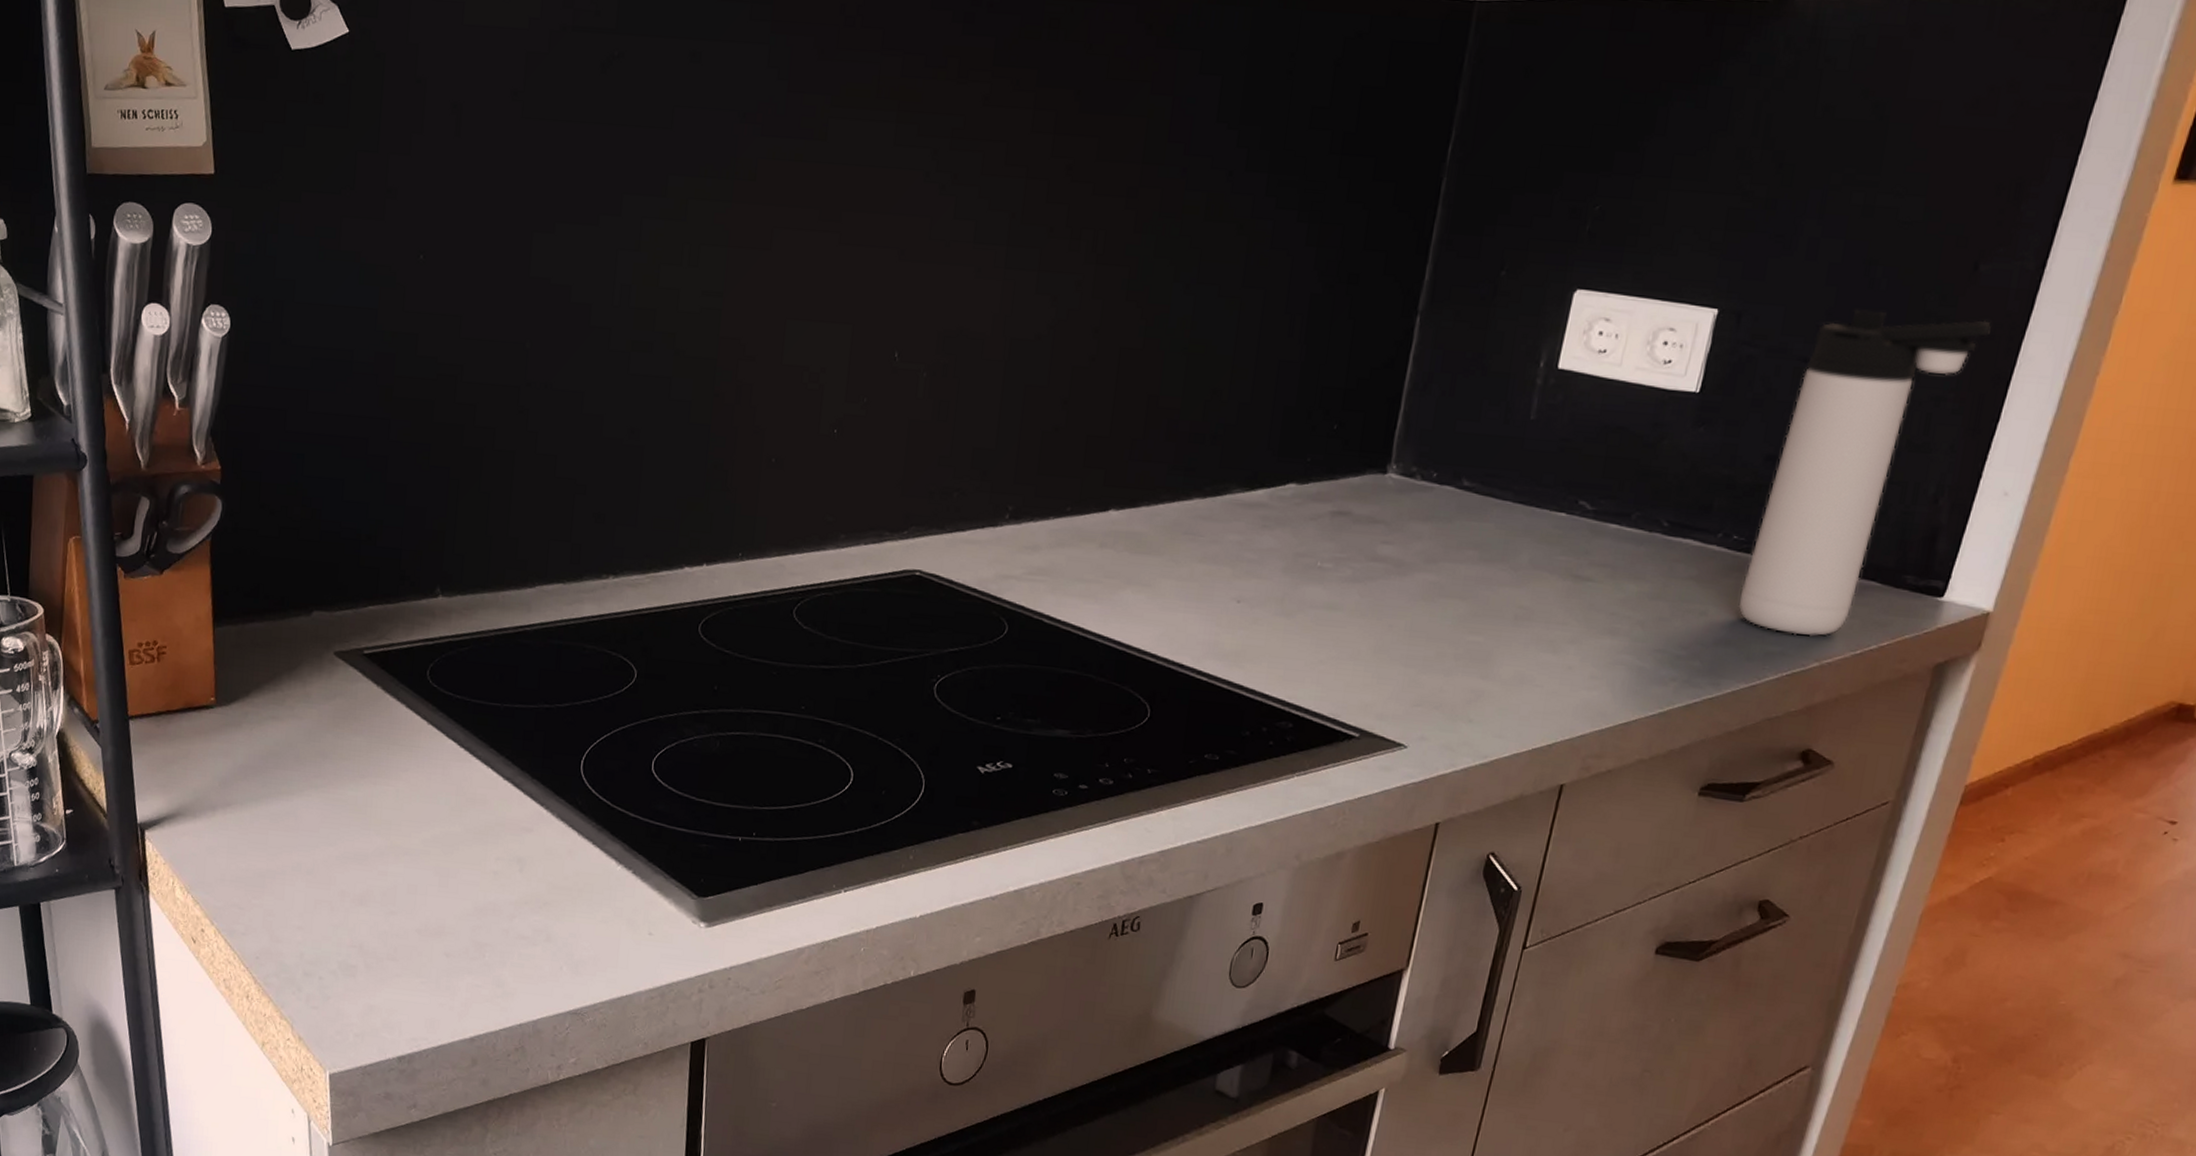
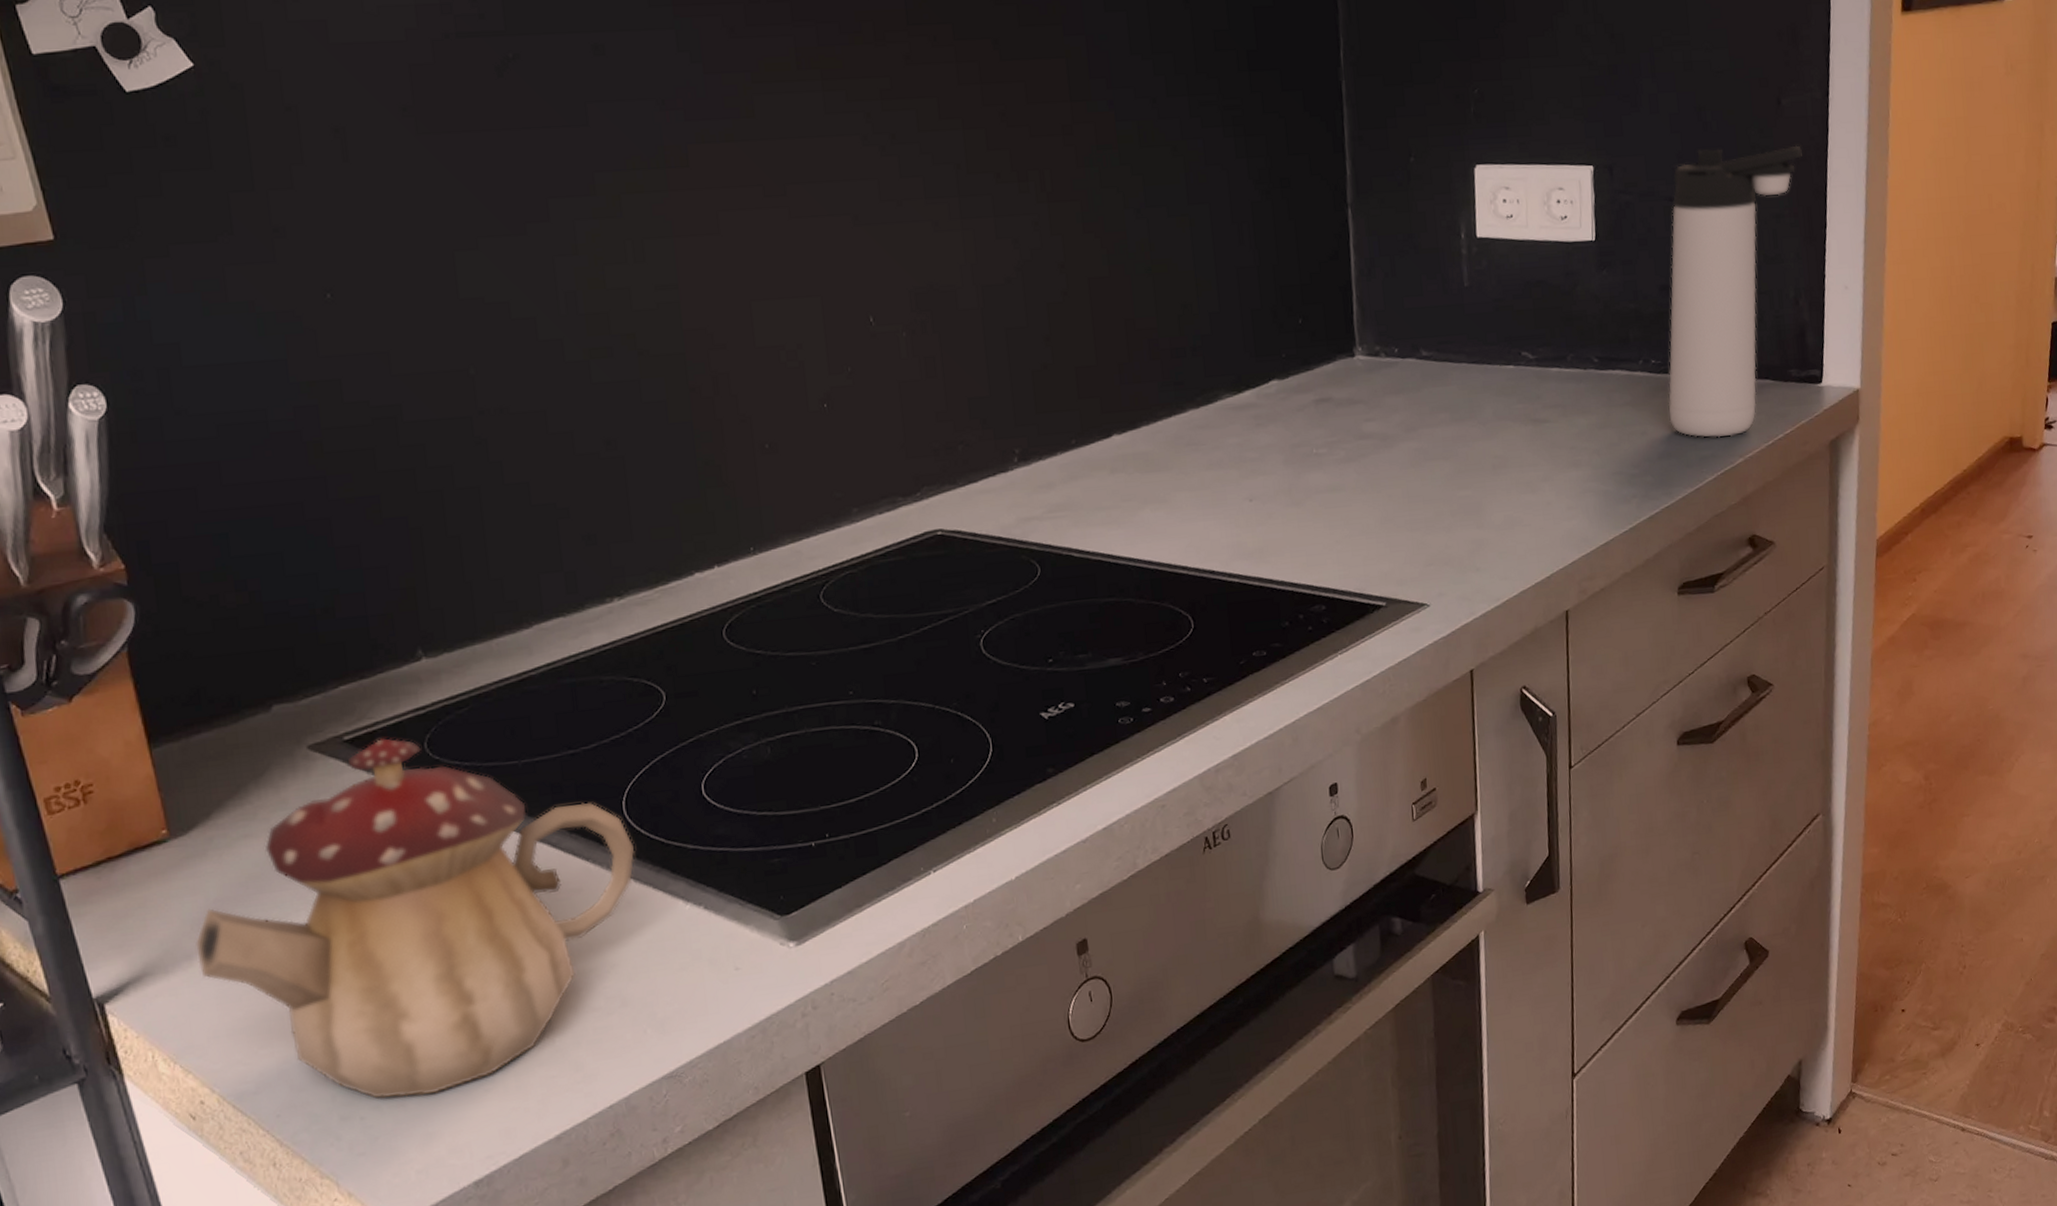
teapot: none [219,659,584,974] -> present [195,738,635,1099]

